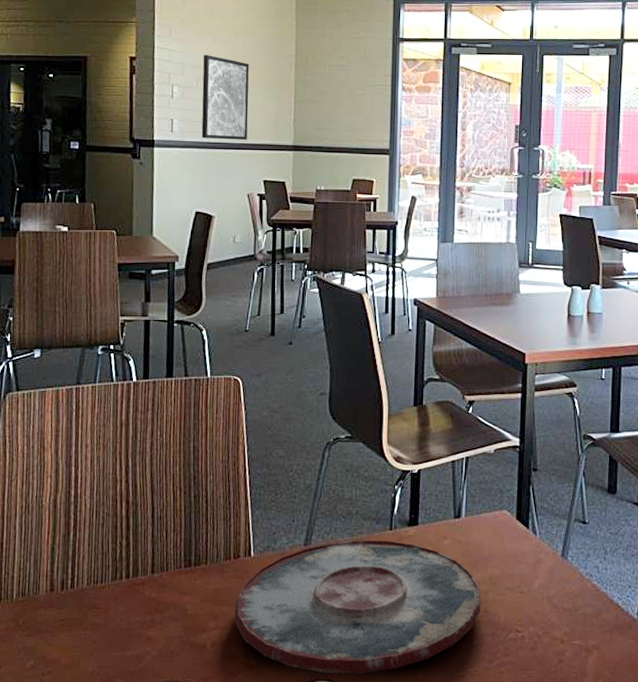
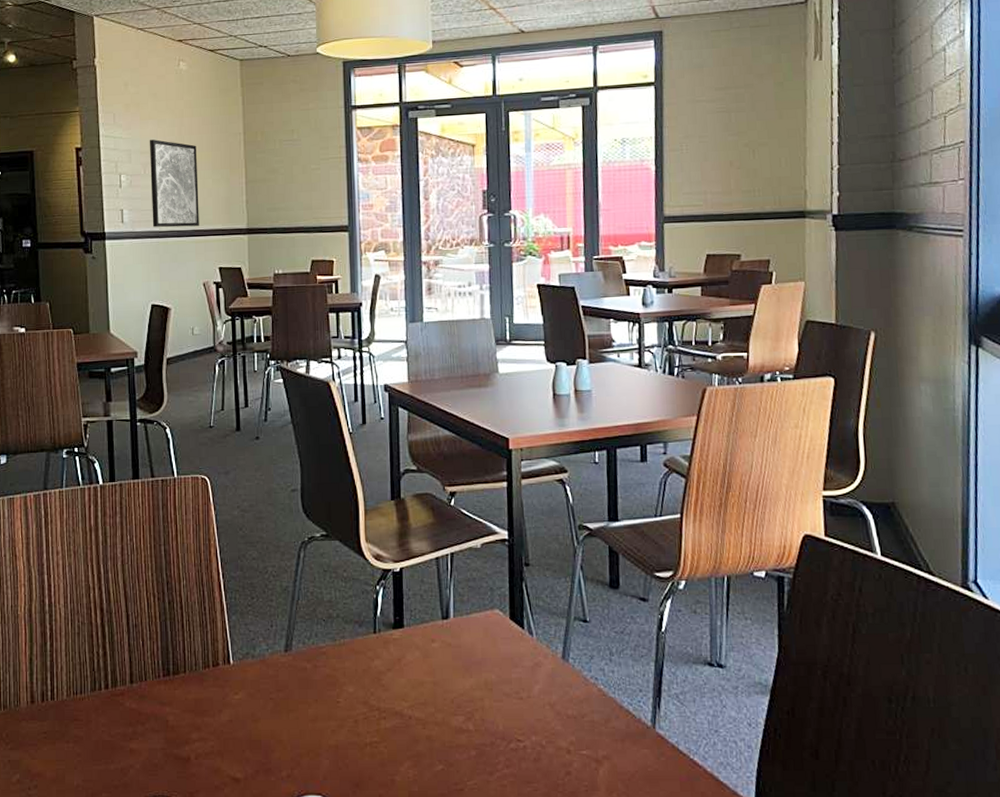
plate: present [234,539,481,673] -> none [217,644,477,787]

